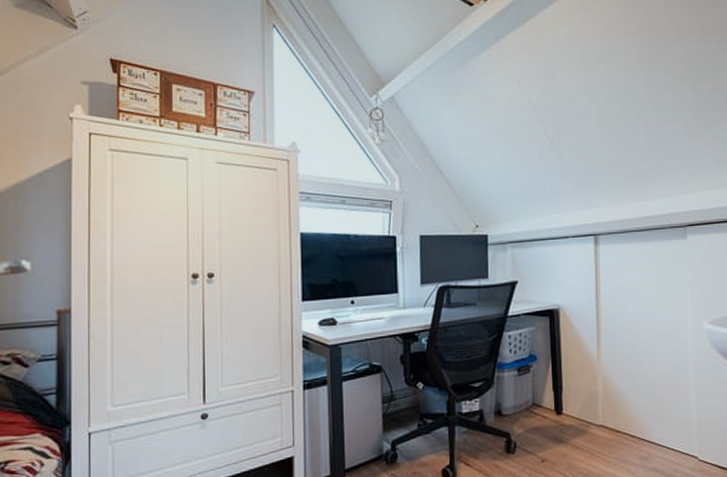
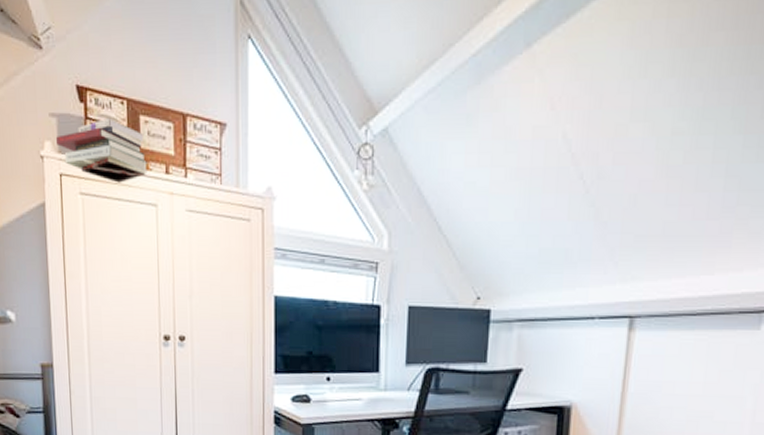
books: none [87,85,179,140] -> present [56,117,147,183]

